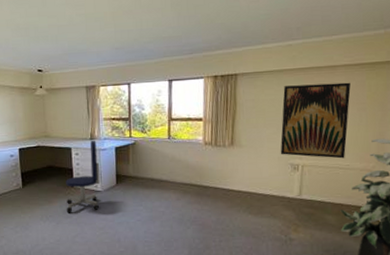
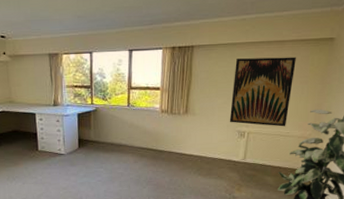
office chair: present [66,141,100,213] -> none [30,107,63,174]

